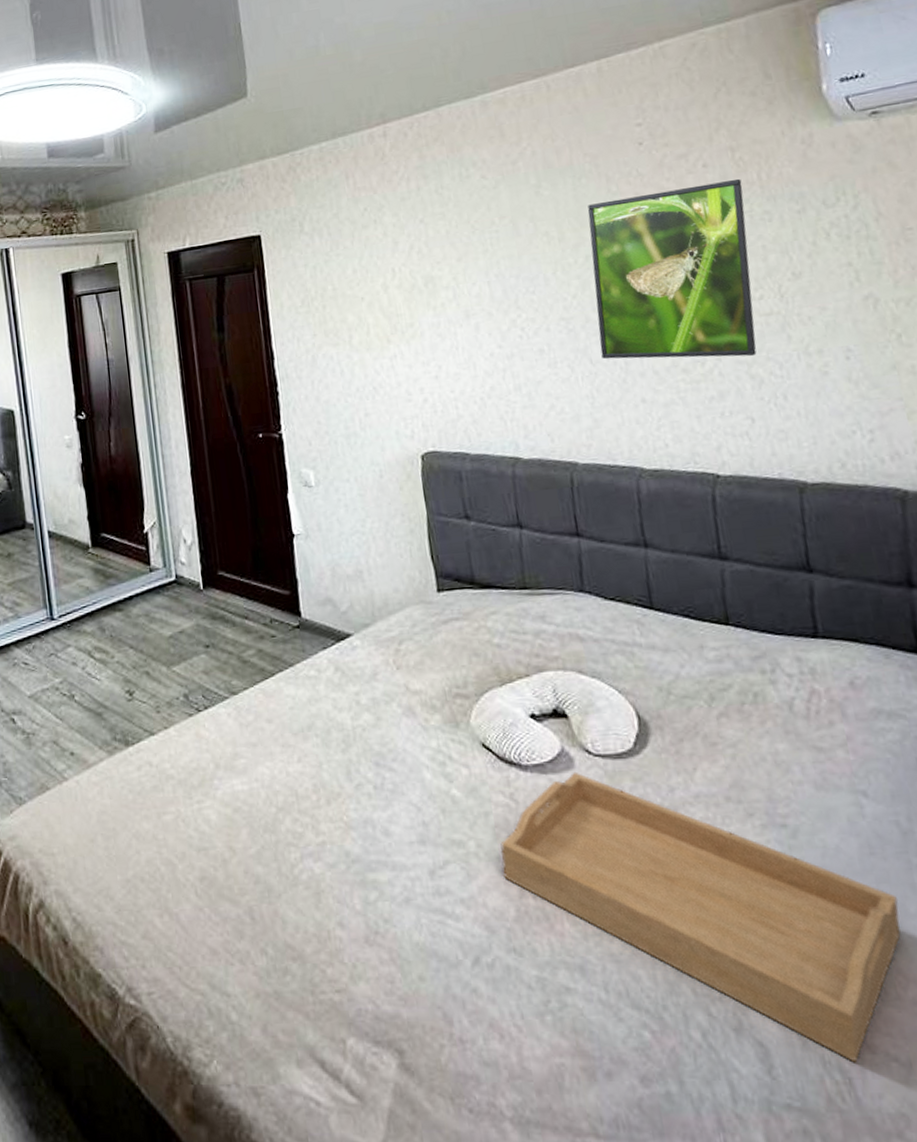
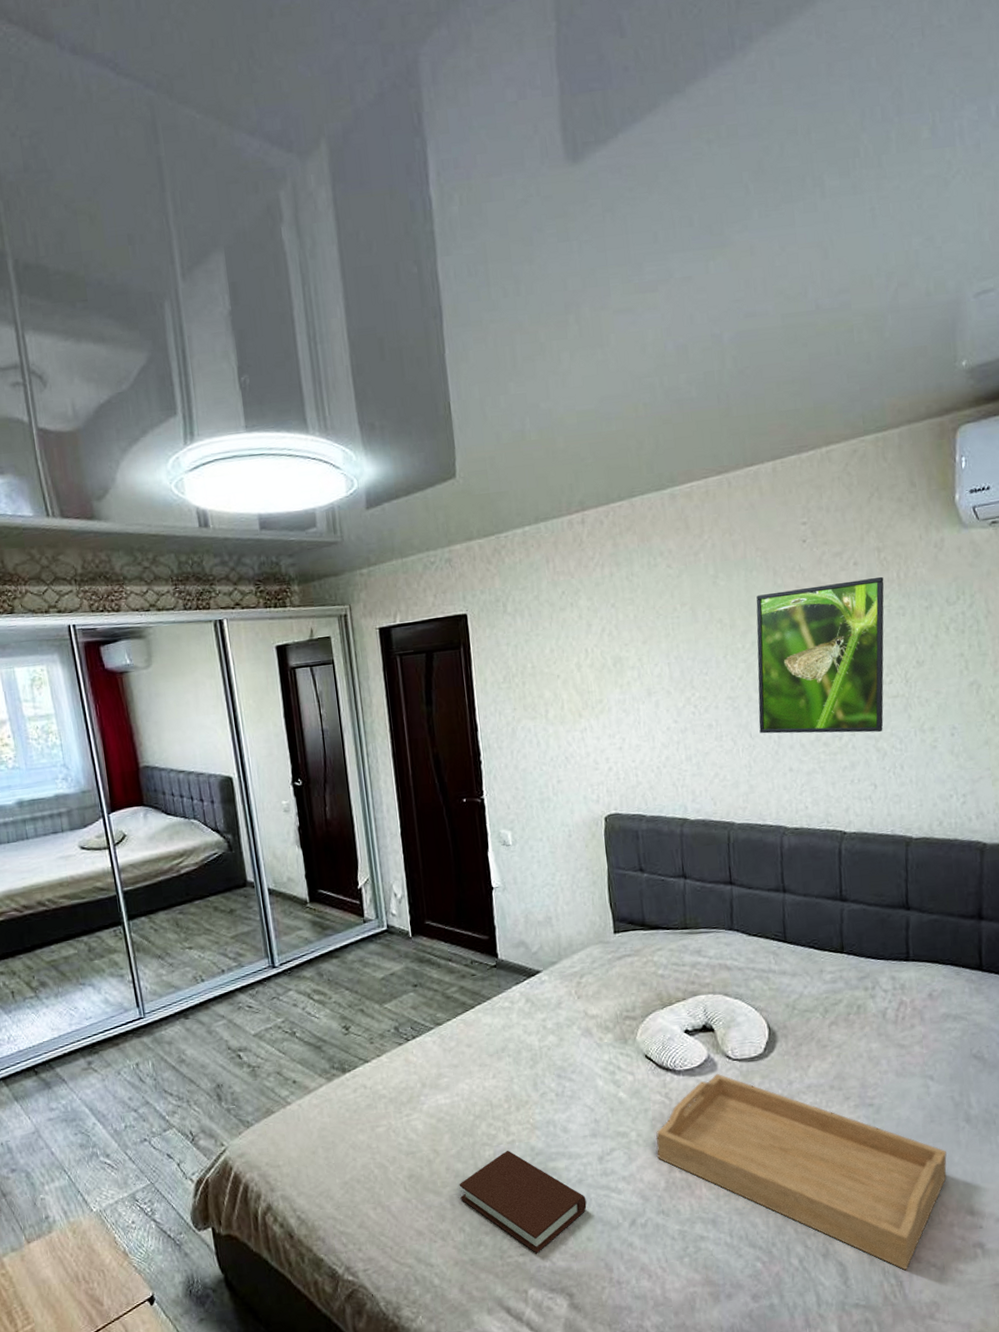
book: none [259,854,417,991] -> present [459,1151,587,1253]

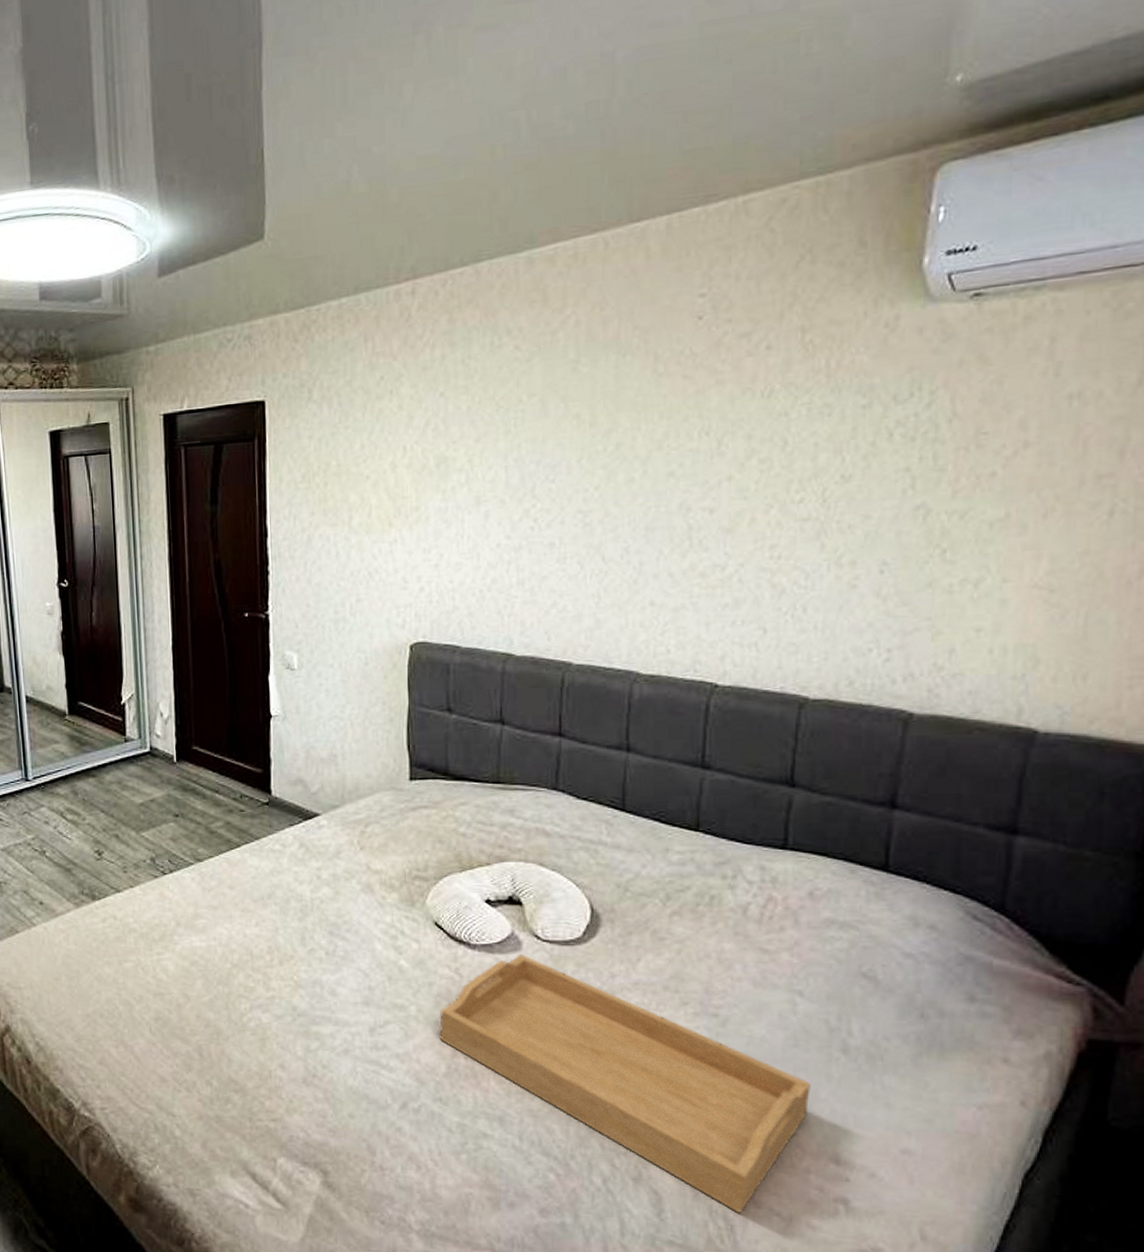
book: present [459,1151,587,1253] -> none [209,1007,351,1121]
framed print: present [756,576,884,734] -> none [615,364,806,564]

